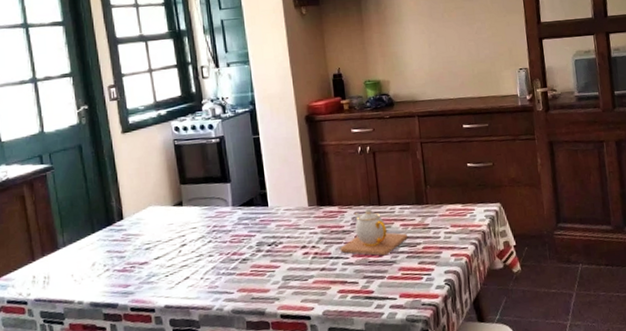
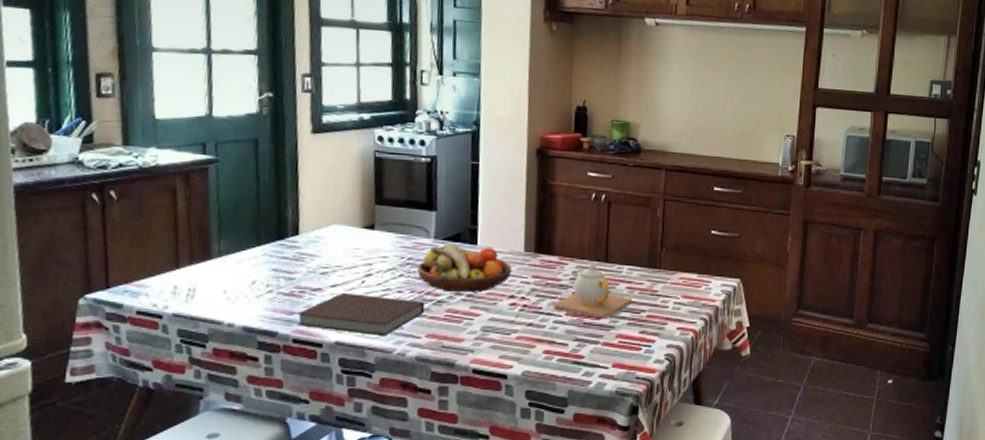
notebook: none [130,261,234,297] -> present [296,292,425,337]
fruit bowl: none [221,206,301,251] -> present [417,244,512,293]

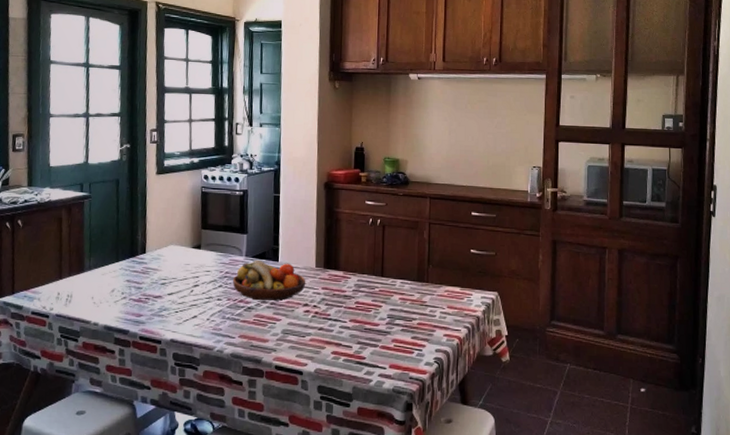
notebook: present [296,292,425,337] -> none [143,299,239,336]
teapot: present [553,263,633,319] -> none [339,277,405,325]

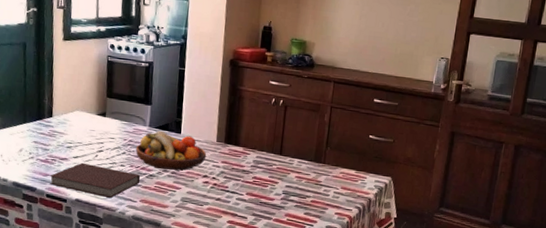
notebook: none [143,299,239,336] -> present [49,162,141,199]

